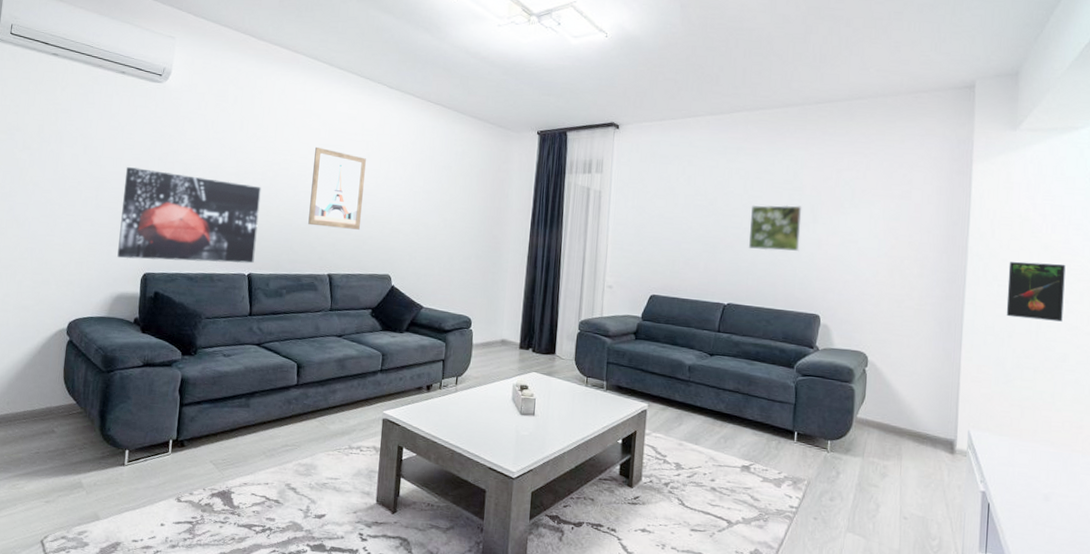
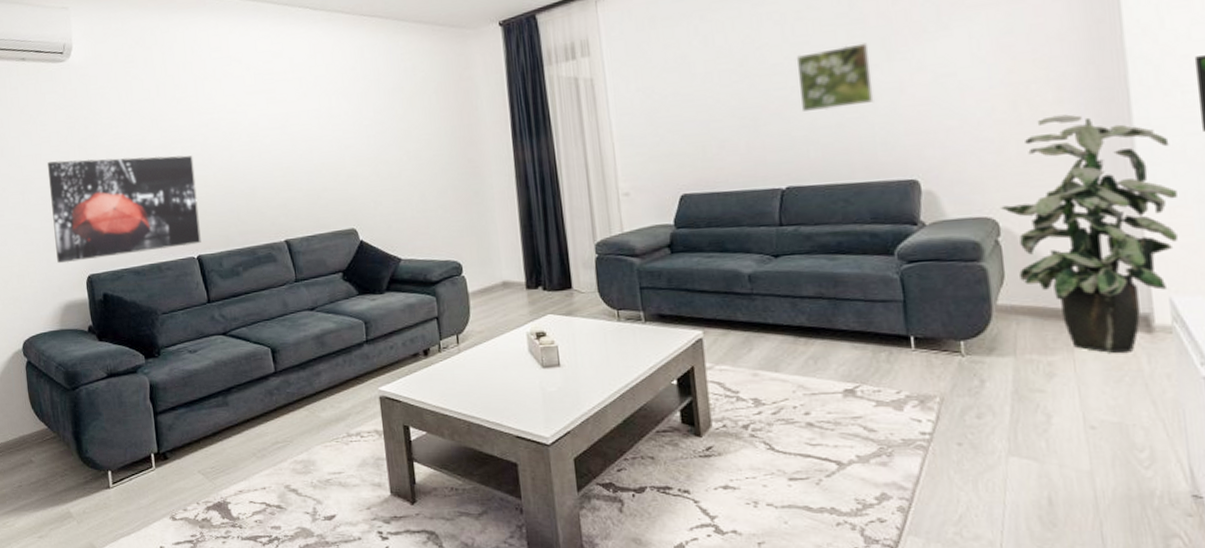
wall art: present [308,146,366,230] -> none [243,96,311,189]
indoor plant: none [870,285,985,466] -> present [1000,114,1179,353]

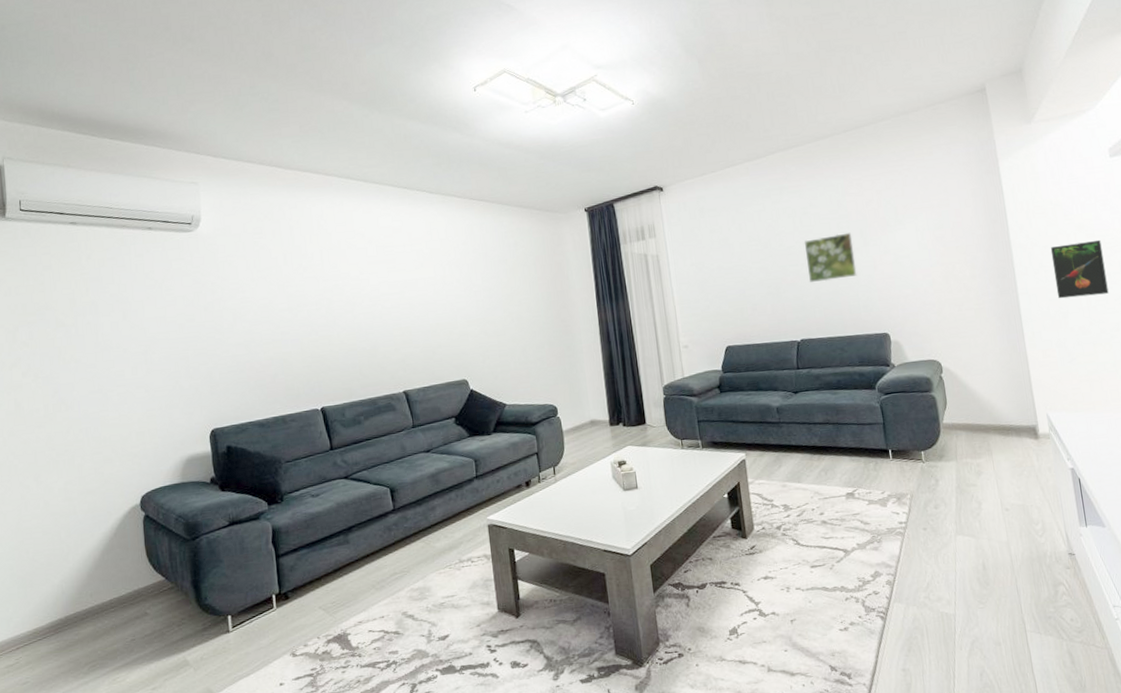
wall art: present [48,155,201,264] -> none [172,317,325,420]
indoor plant: present [1000,114,1179,353] -> none [941,286,1050,455]

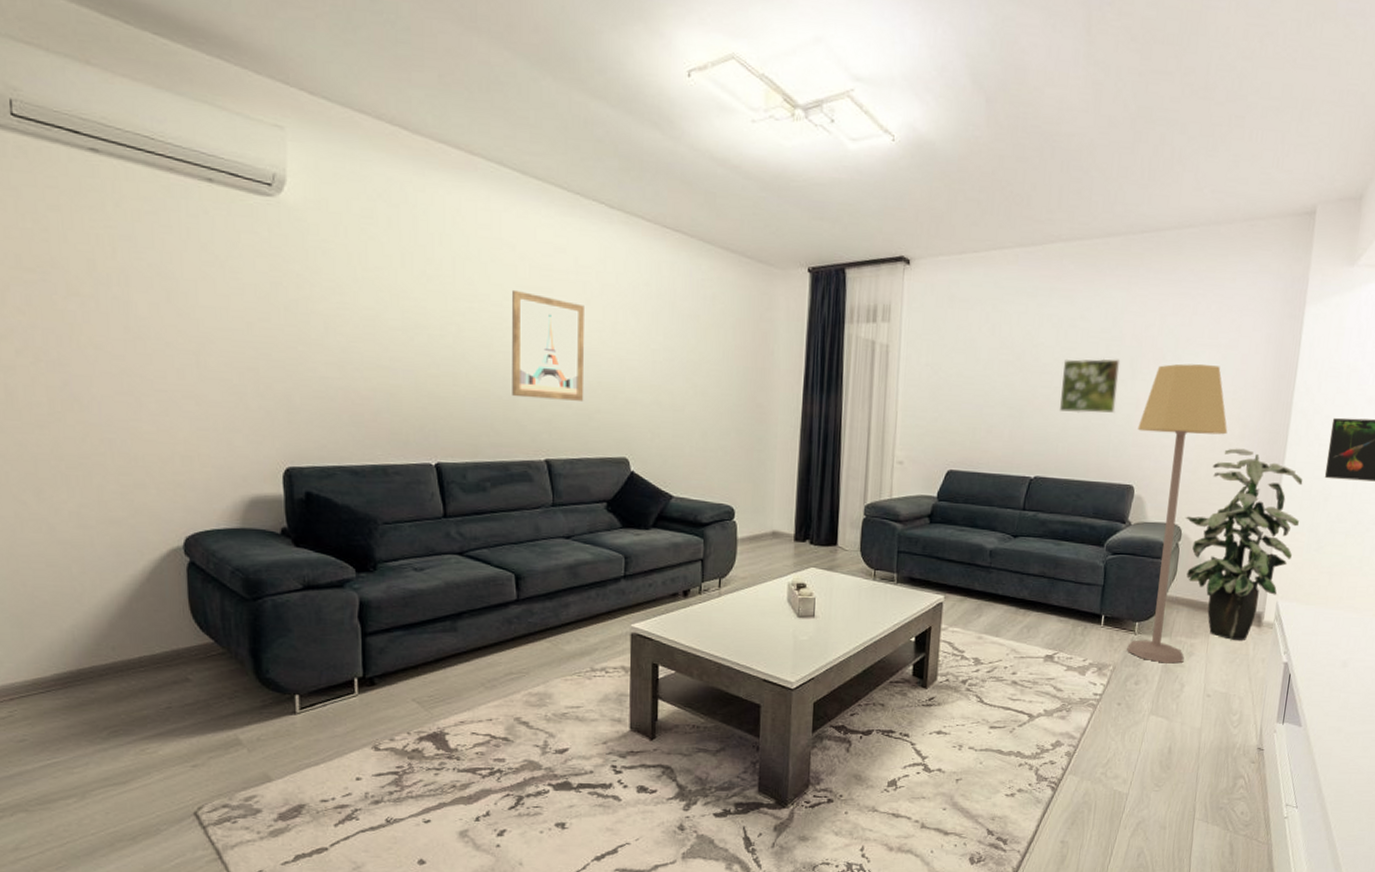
wall art: none [366,265,427,346] -> present [512,289,584,401]
lamp: none [880,222,975,485] -> present [1127,363,1228,664]
indoor plant: none [941,286,1050,455] -> present [1185,448,1303,640]

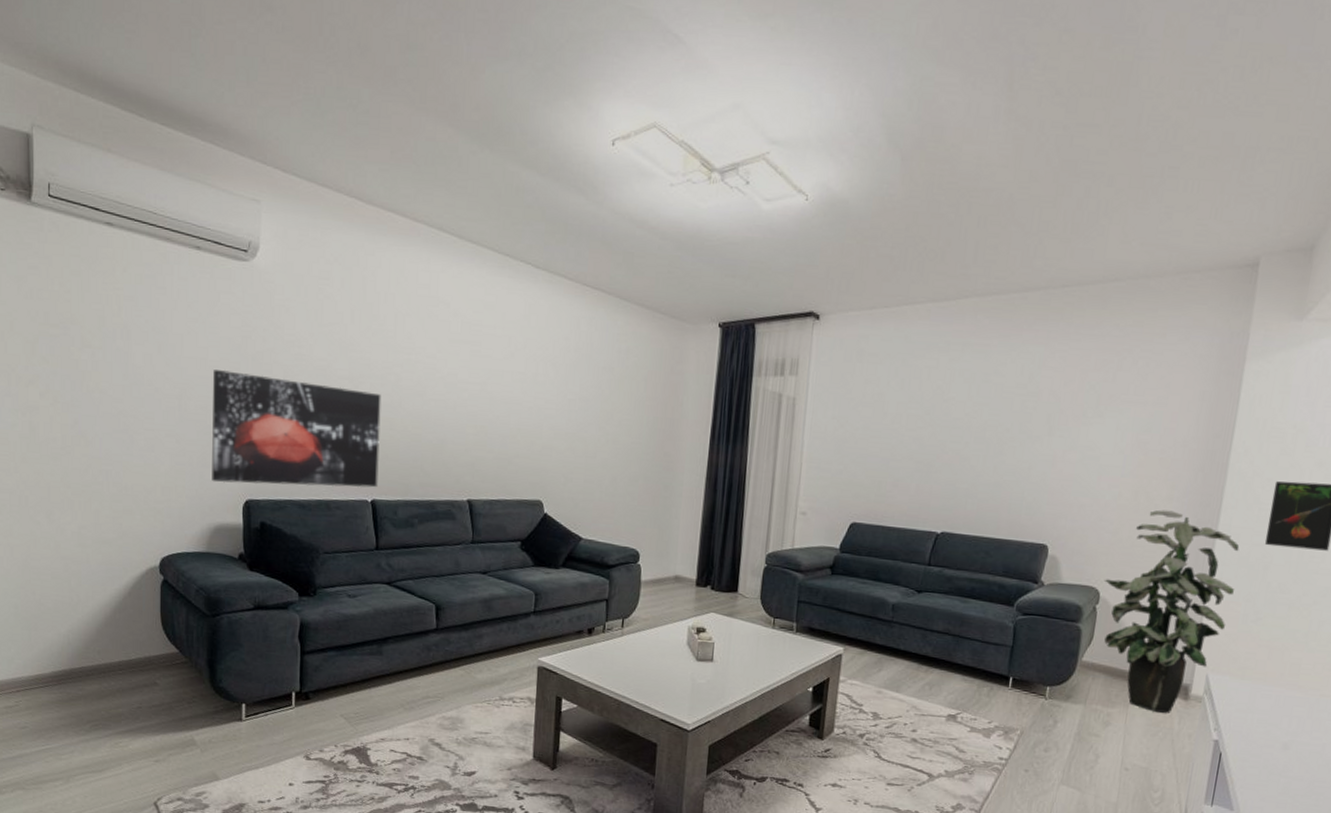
wall art: none [238,321,442,450] -> present [212,370,382,488]
wall art: present [512,289,584,401] -> none [441,343,509,446]
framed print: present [1059,358,1121,414] -> none [969,414,1037,470]
lamp: present [1127,363,1228,664] -> none [1036,420,1154,732]

